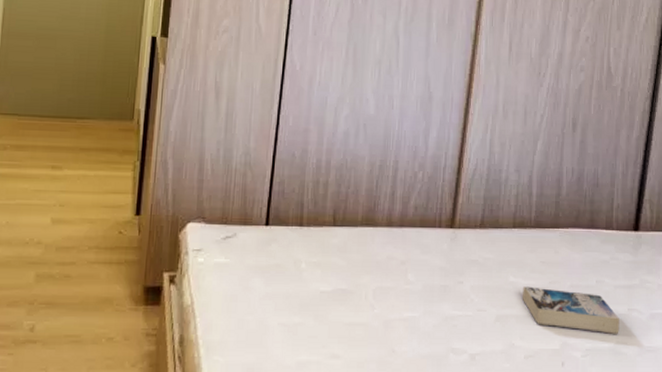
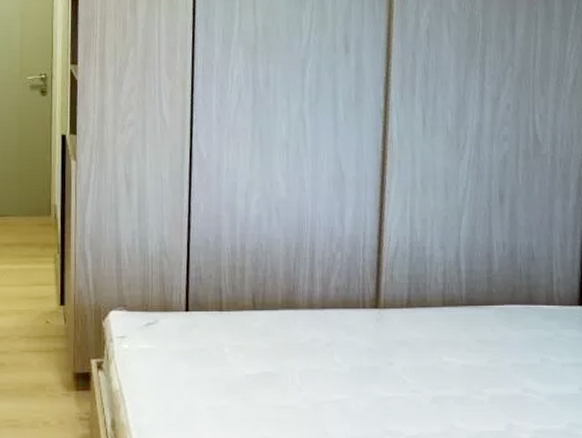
book: present [523,286,619,334] -> none [459,366,571,415]

